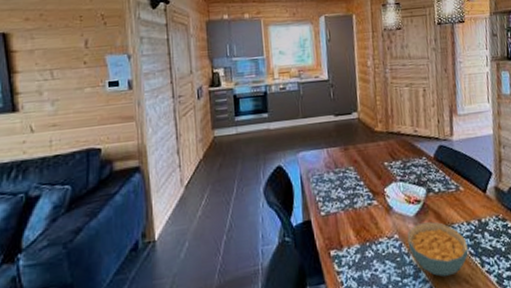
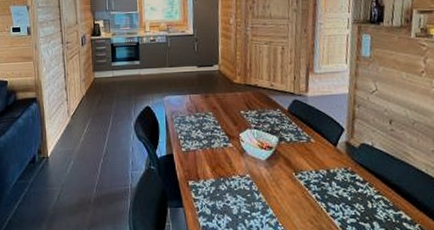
cereal bowl: present [407,222,469,277] -> none [258,167,315,216]

